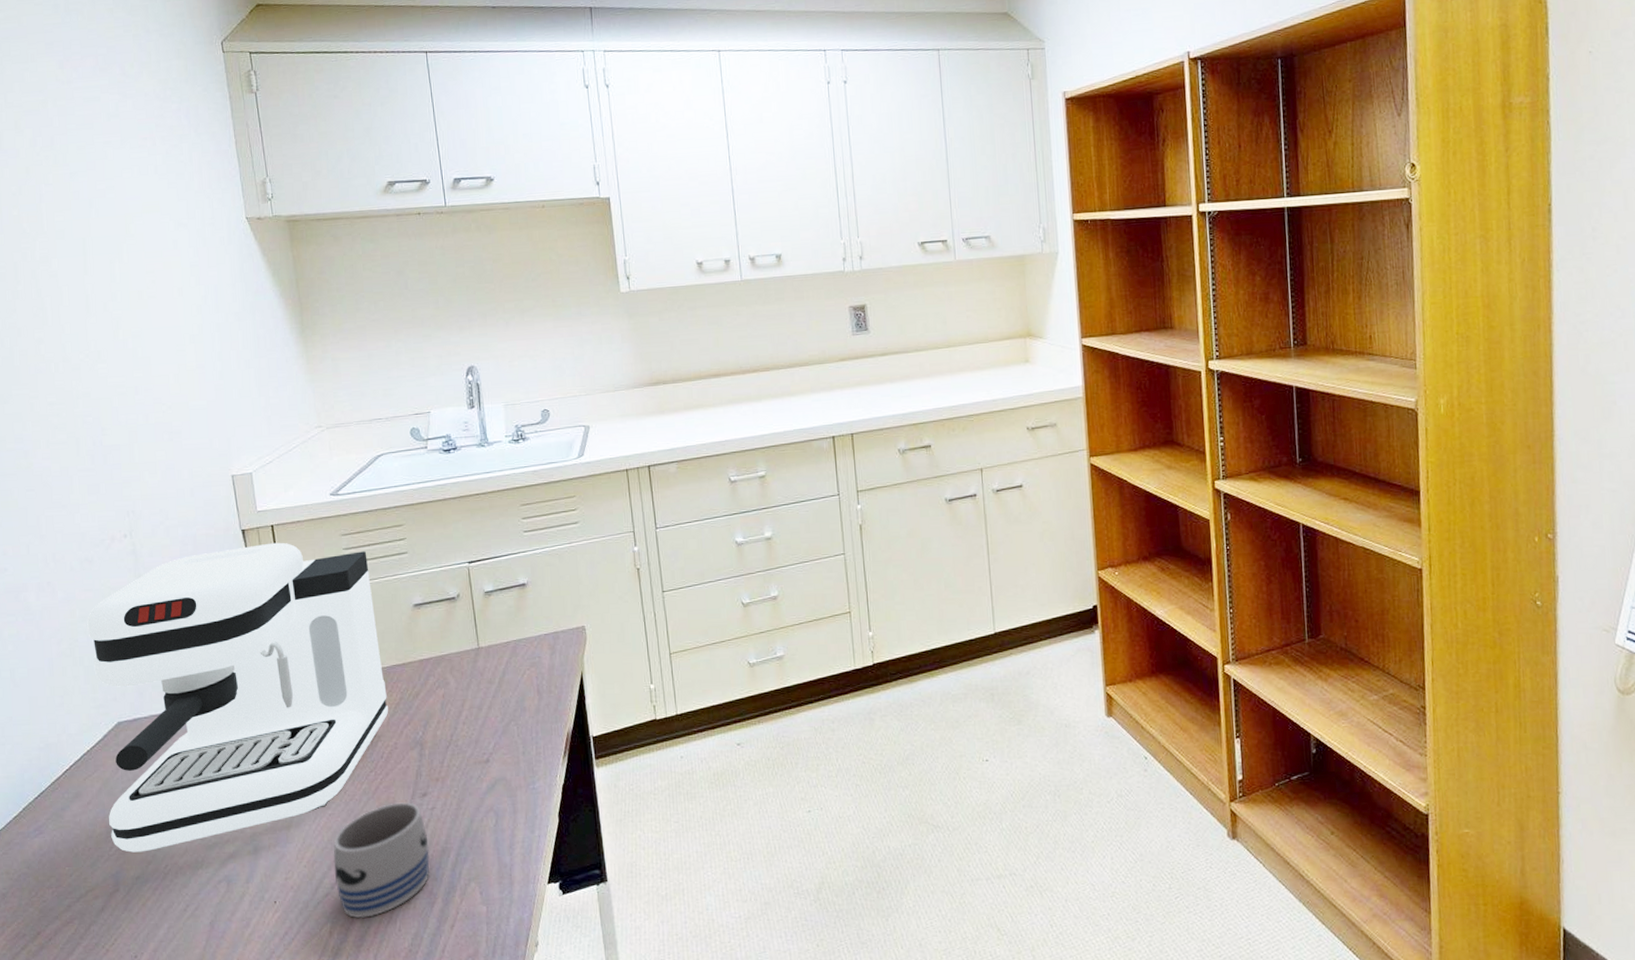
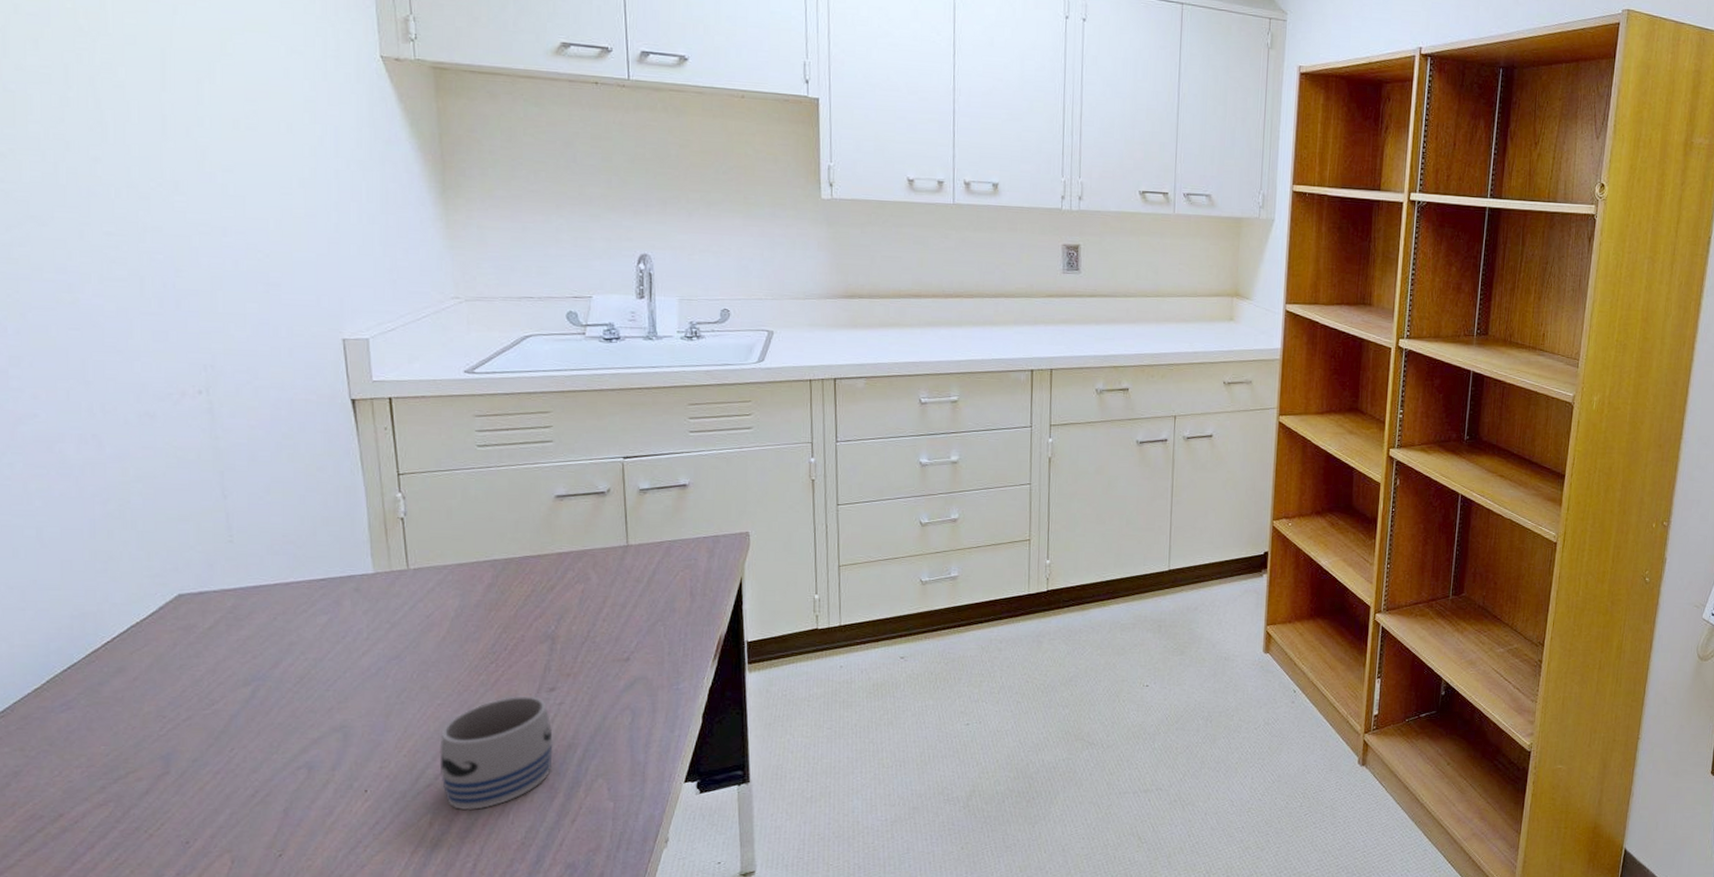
coffee maker: present [87,542,389,853] -> none [144,416,518,734]

